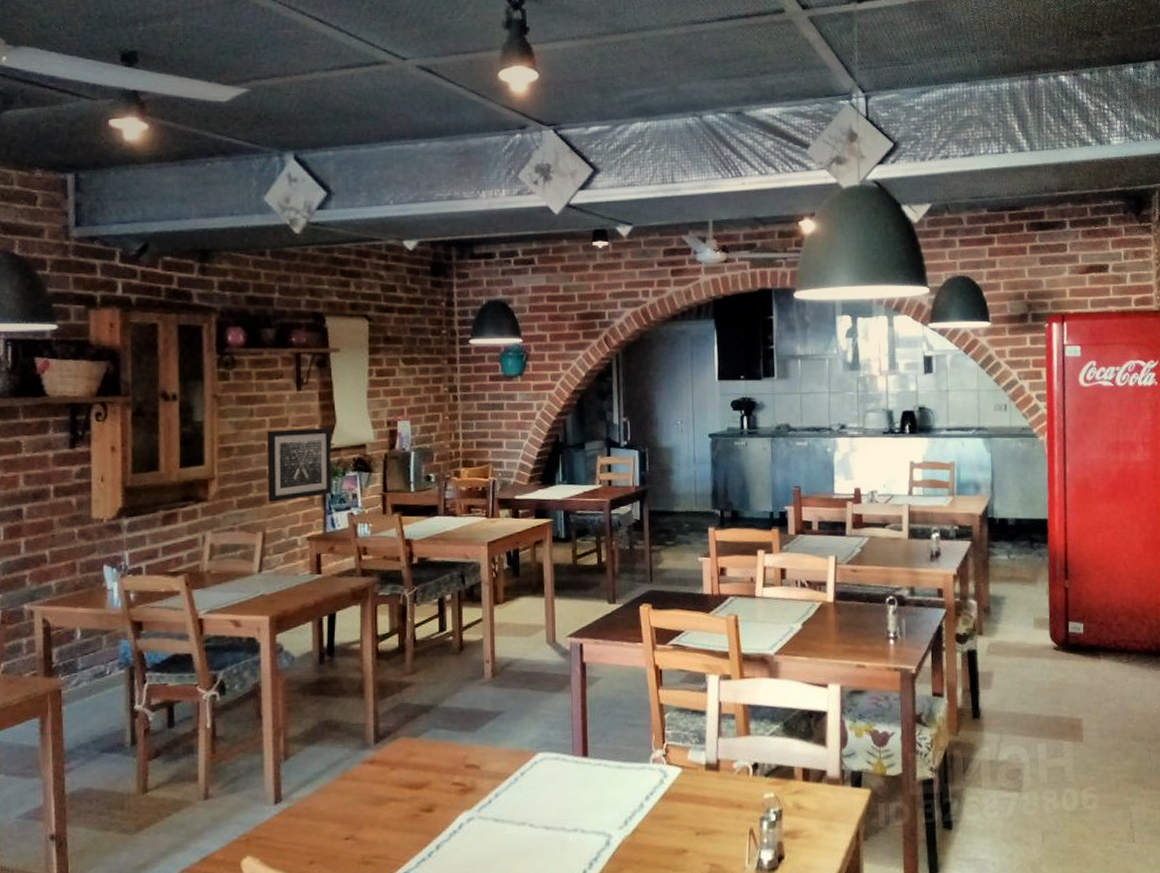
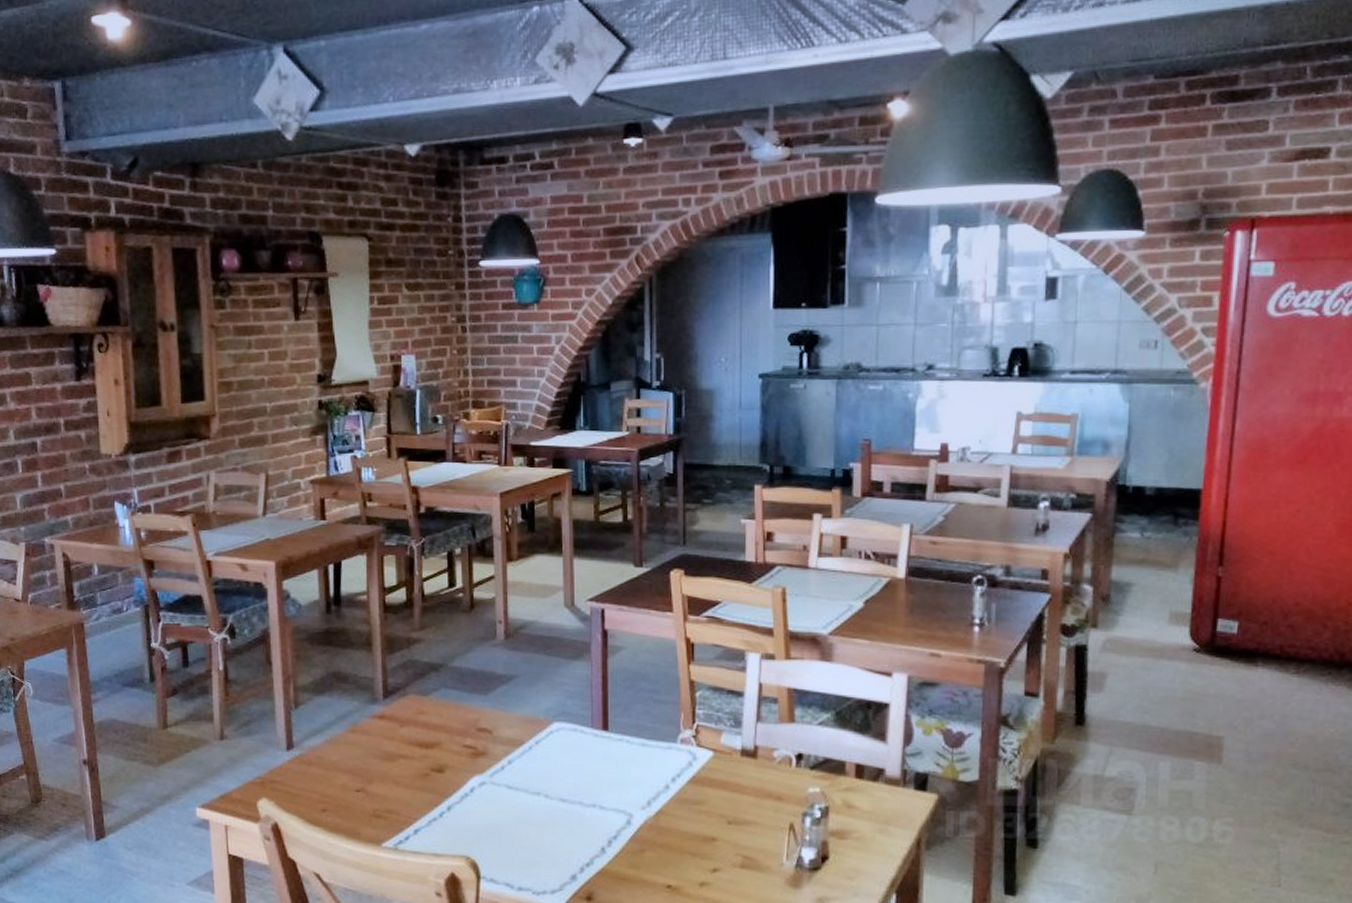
wall art: present [267,428,331,502] -> none [266,362,333,442]

